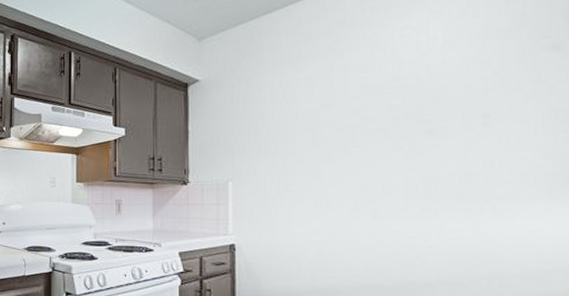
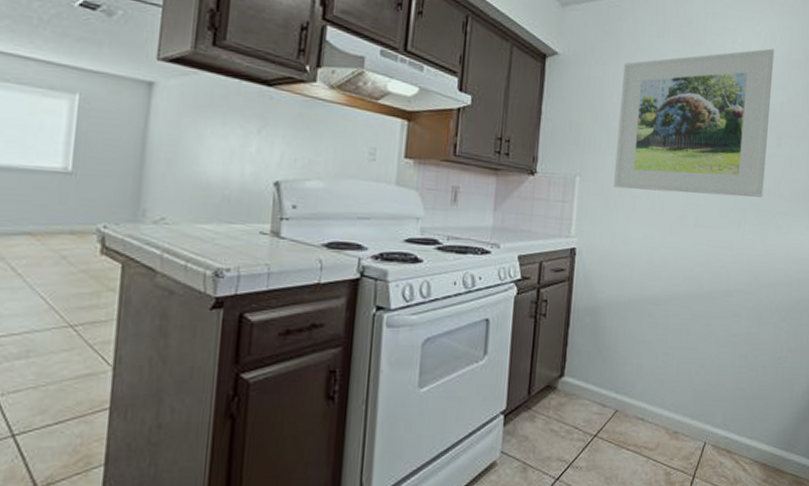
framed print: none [268,24,468,189] -> present [613,48,775,198]

